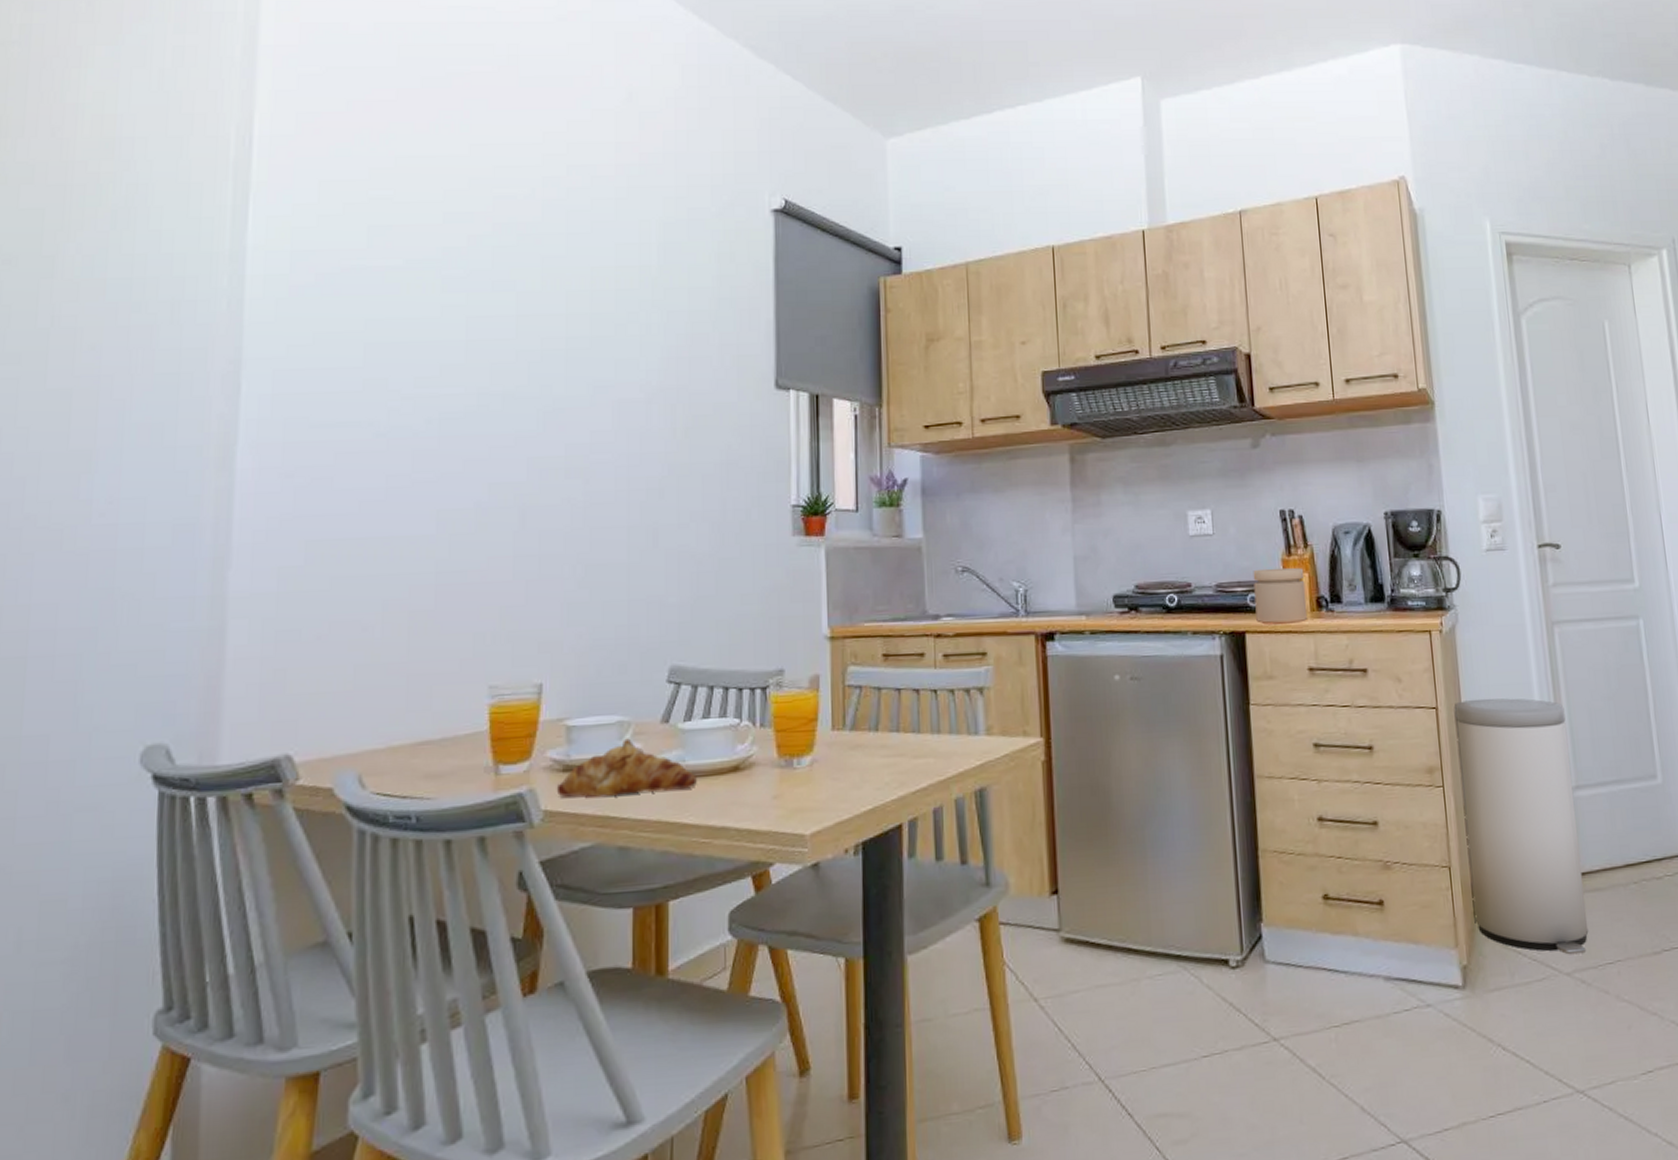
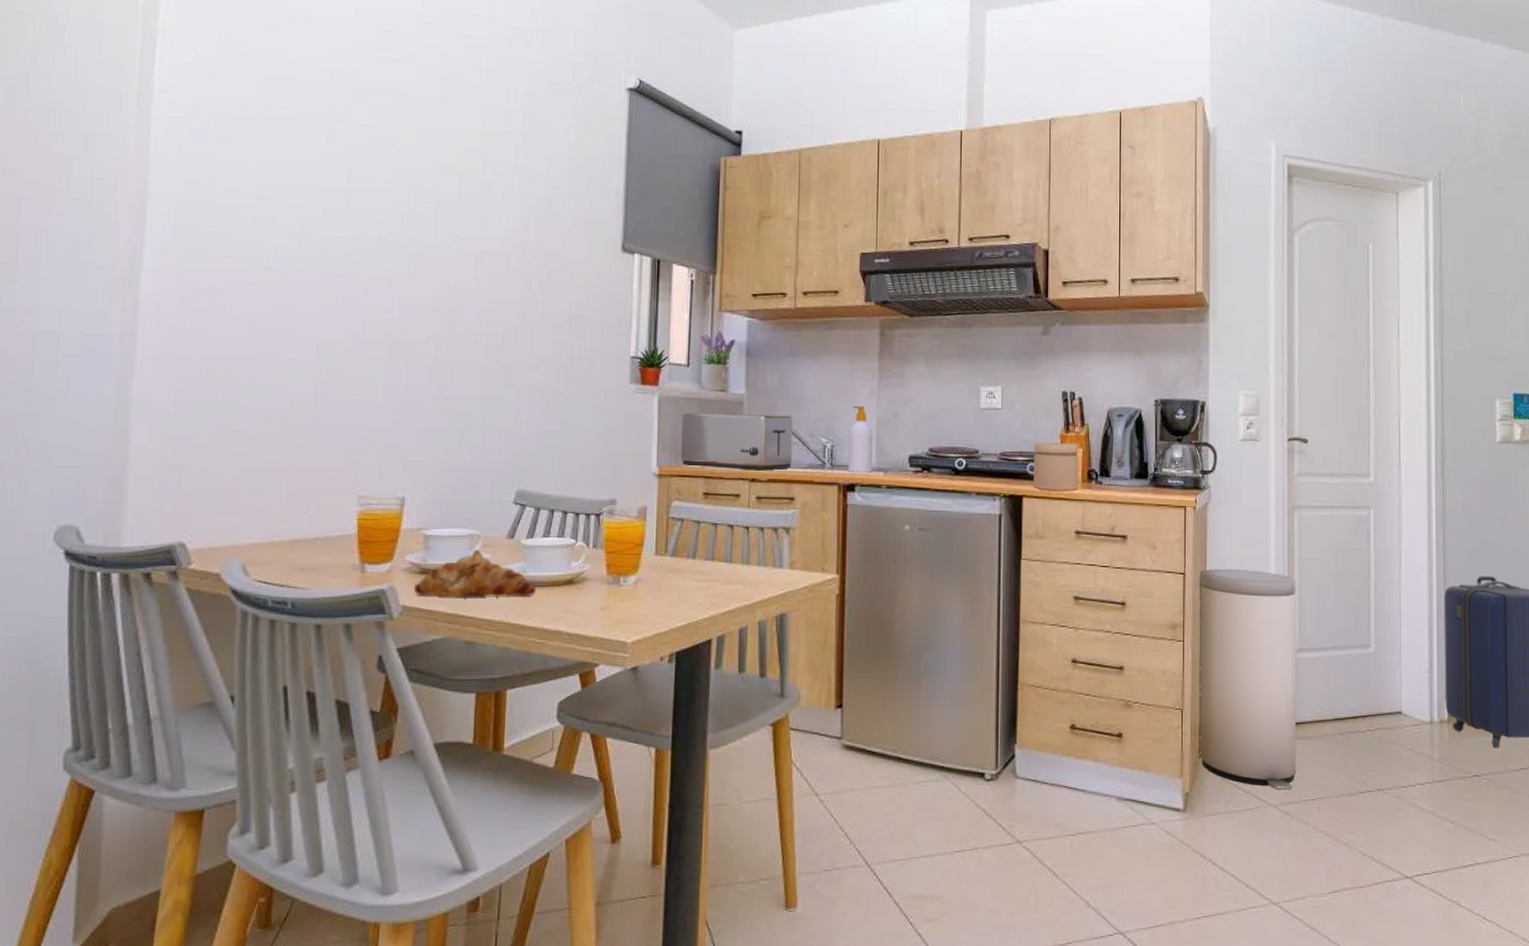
toaster: none [855,559,981,625] -> present [682,412,793,471]
soap bottle: none [1043,542,1073,620] -> present [848,405,874,474]

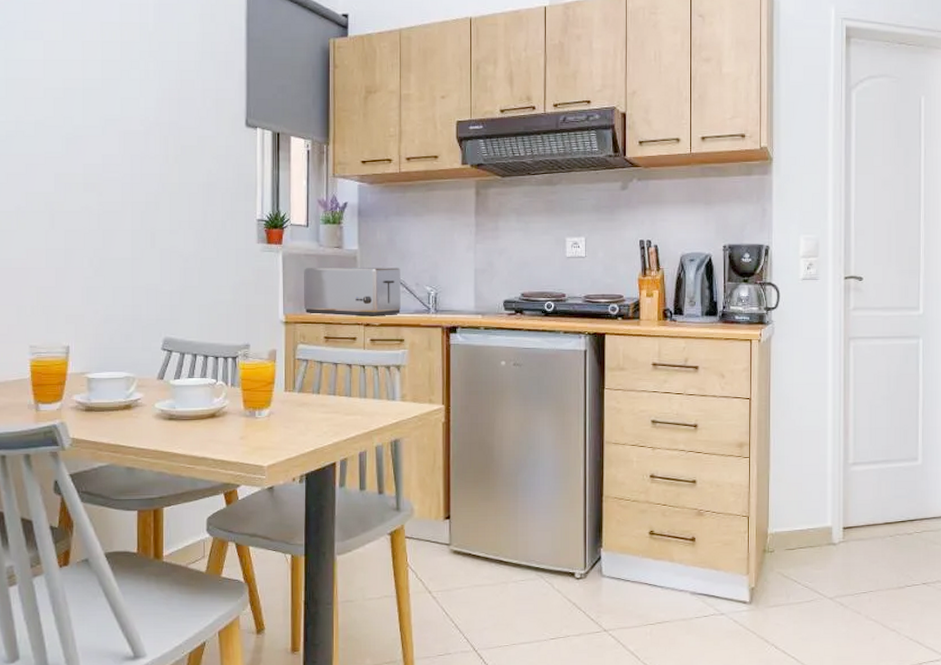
croissant: present [413,549,536,597] -> none [80,389,184,430]
soap bottle: present [848,405,874,474] -> none [450,257,472,317]
jar: present [1033,442,1079,492] -> none [615,285,655,329]
pedal bin: present [1200,568,1297,790] -> none [764,393,851,585]

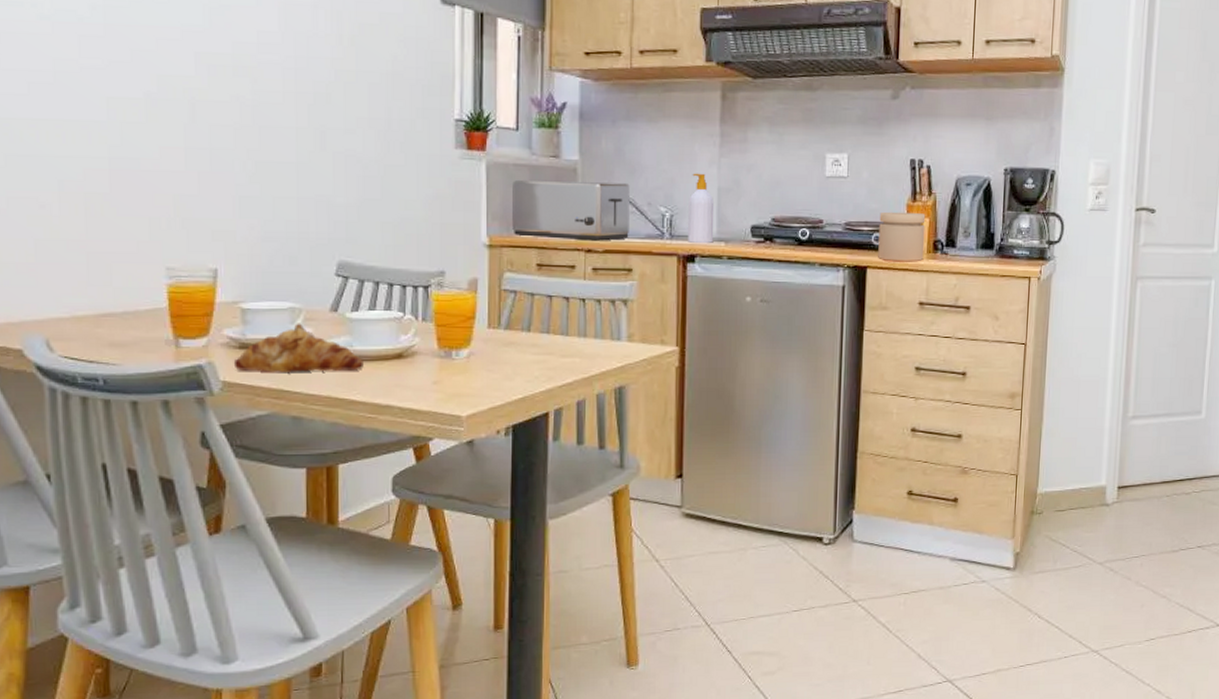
croissant: none [80,389,184,430] -> present [233,323,363,372]
soap bottle: none [450,257,472,317] -> present [688,173,715,244]
jar: none [615,285,655,329] -> present [878,211,926,262]

